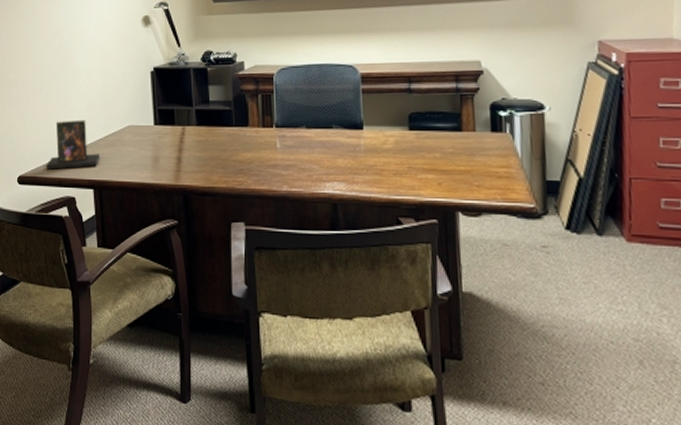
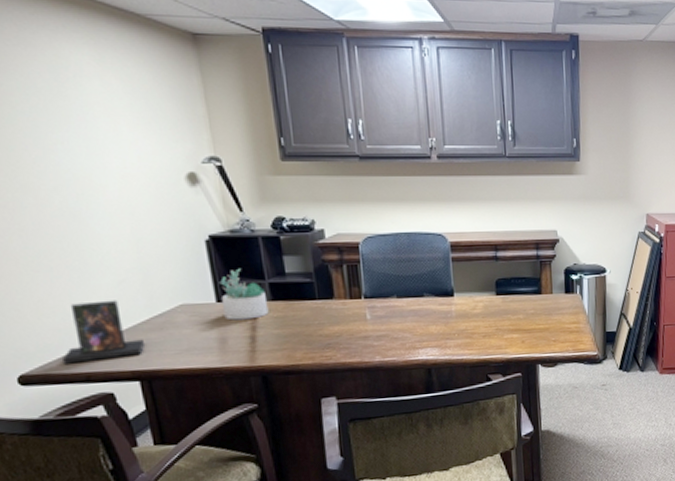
succulent plant: none [157,96,194,142] -> present [219,268,269,321]

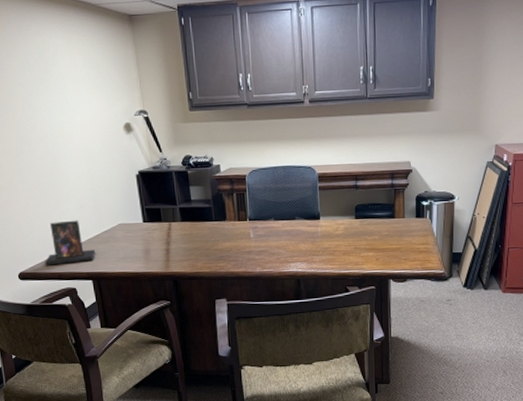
succulent plant: present [219,268,269,321] -> none [145,196,179,237]

